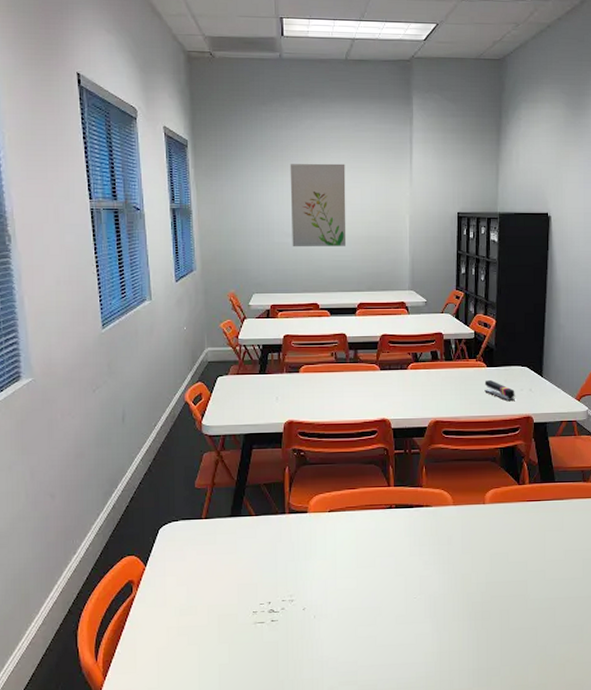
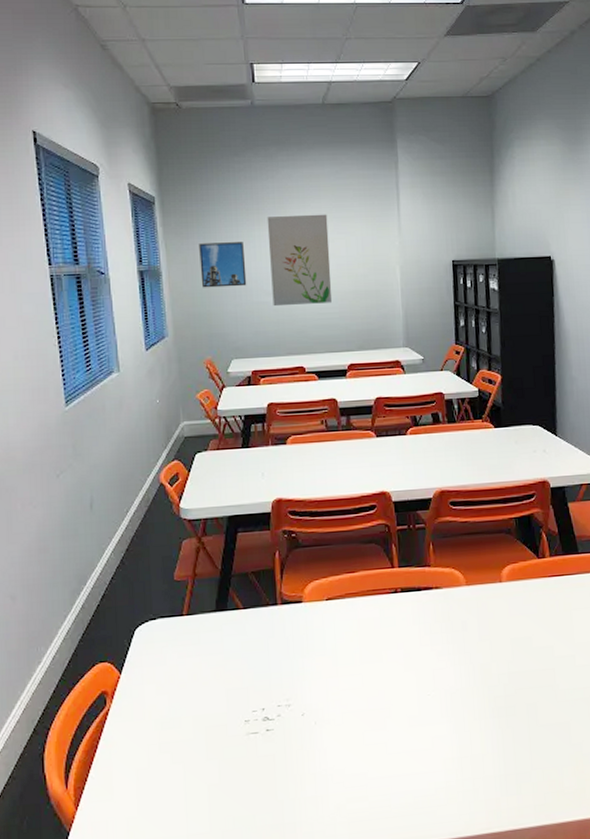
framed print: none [227,186,269,227] -> present [199,242,247,288]
stapler: present [484,380,515,402] -> none [493,442,528,465]

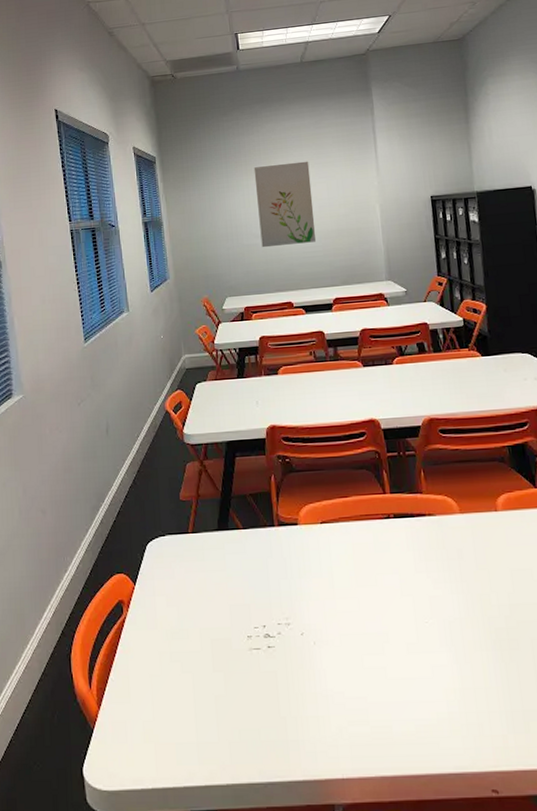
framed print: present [199,242,247,288] -> none [194,191,238,234]

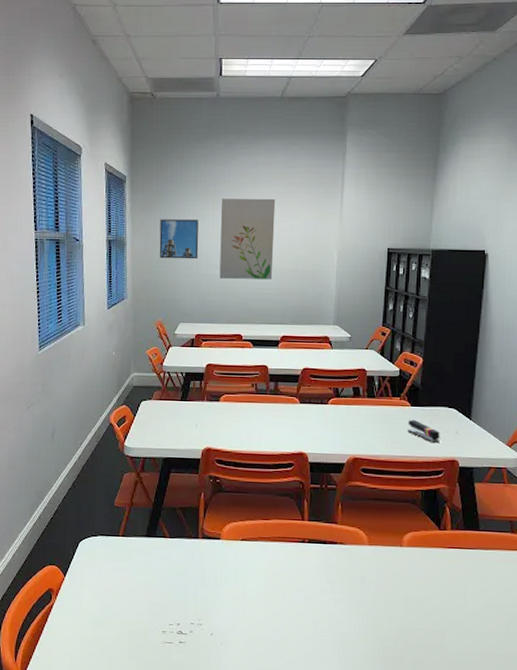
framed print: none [194,191,238,234] -> present [159,219,199,259]
stapler: none [481,371,519,393] -> present [407,420,440,443]

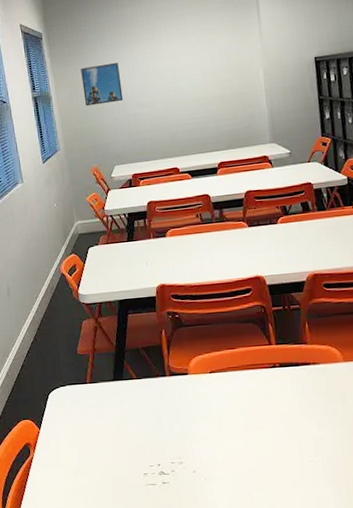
wall art: present [219,198,276,280] -> none [137,28,200,117]

